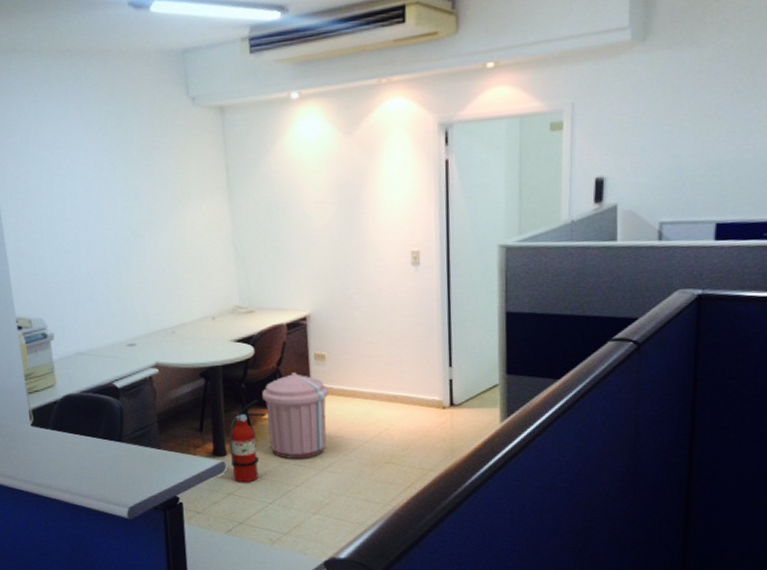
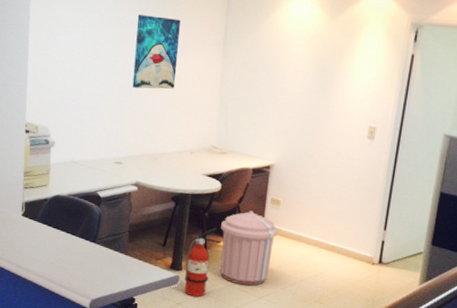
wall art: none [122,167,181,255] -> present [132,15,181,89]

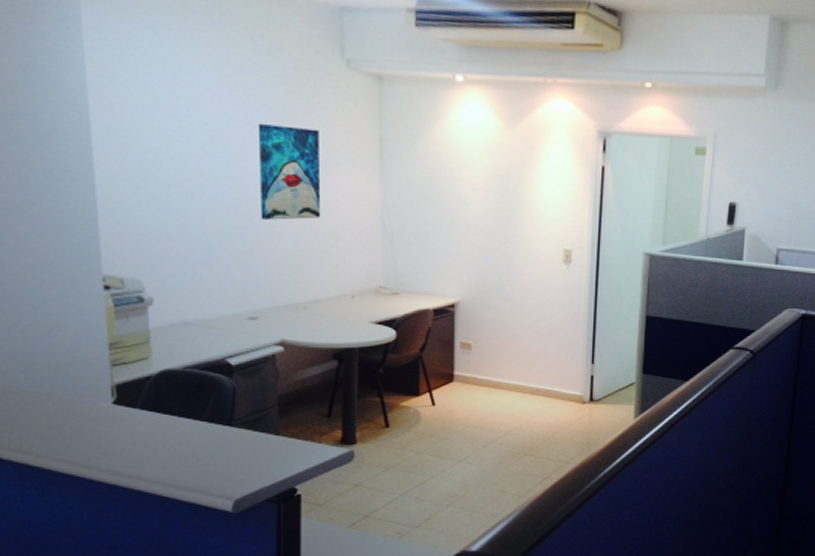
fire extinguisher: present [185,227,222,297] -> none [362,385,404,474]
trash can: present [220,211,279,286] -> none [401,360,473,449]

